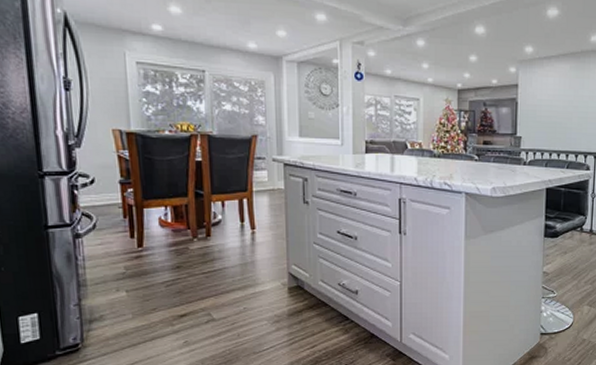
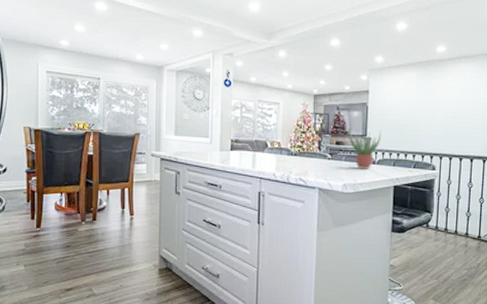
potted plant: none [496,126,532,171] -> present [348,128,381,169]

